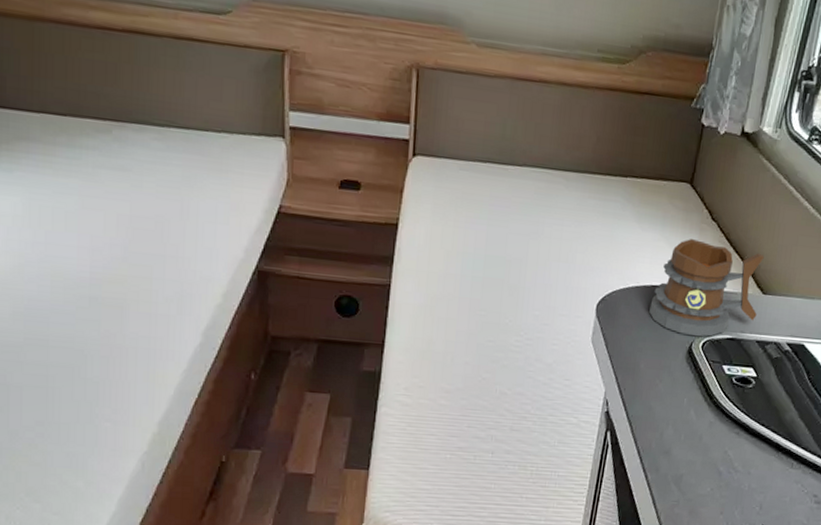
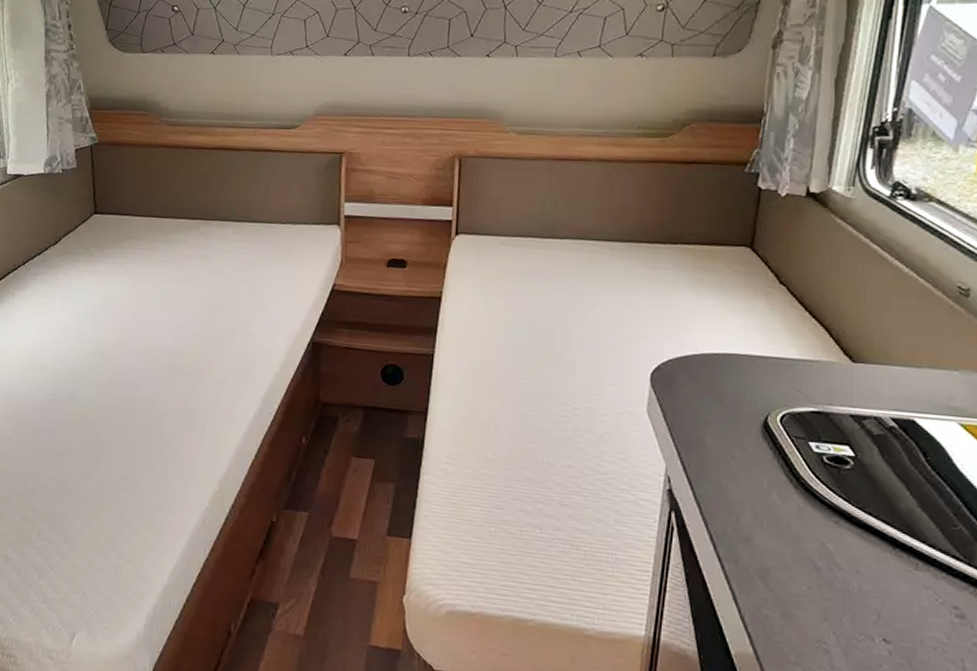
mug: present [649,239,764,337] -> none [713,304,849,409]

